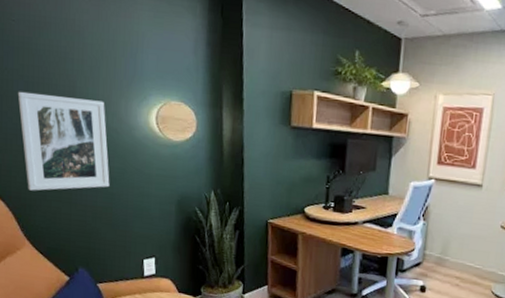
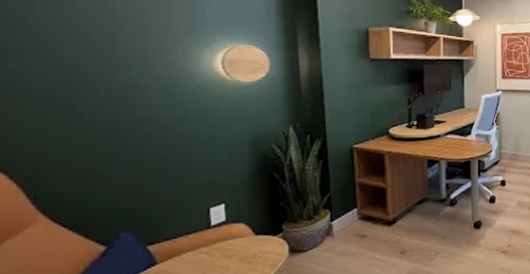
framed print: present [17,91,110,191] -> none [31,46,164,155]

